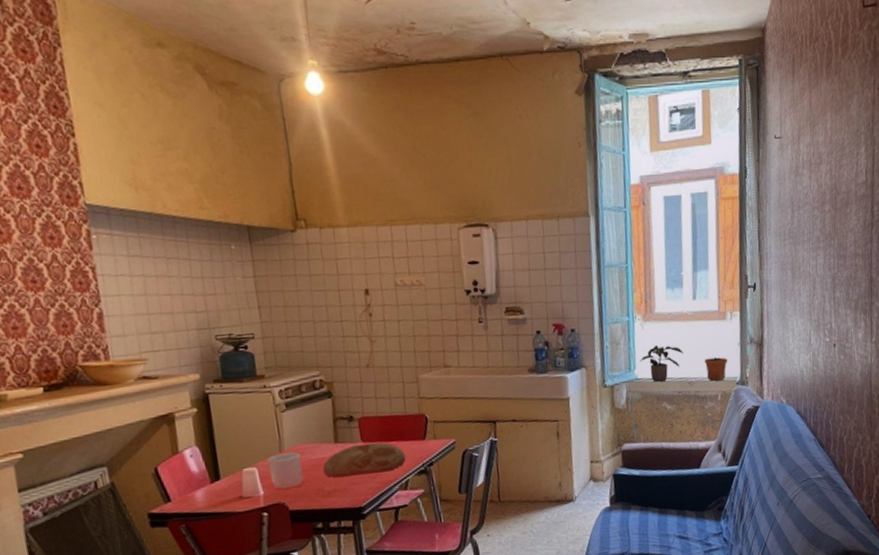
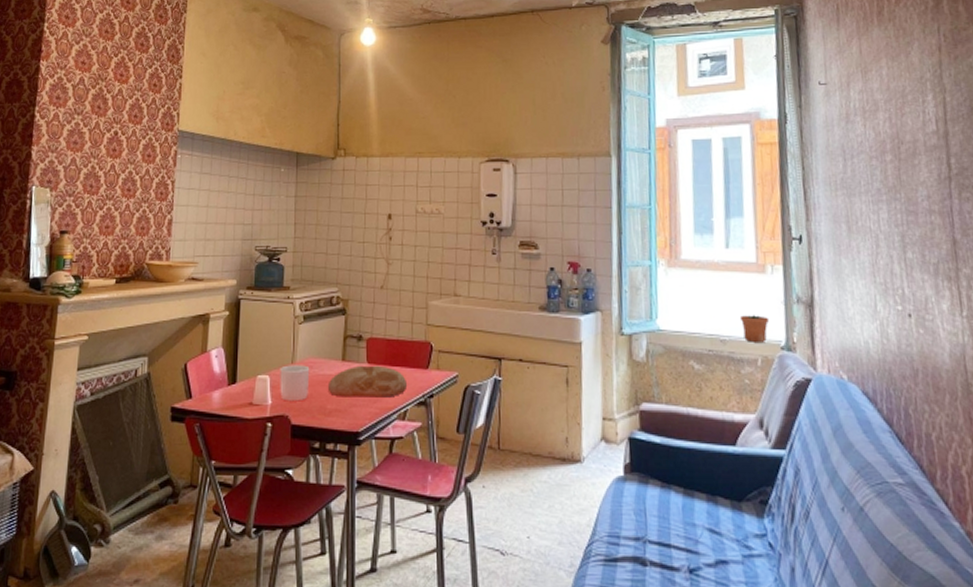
potted plant: present [640,345,684,382] -> none [663,294,715,336]

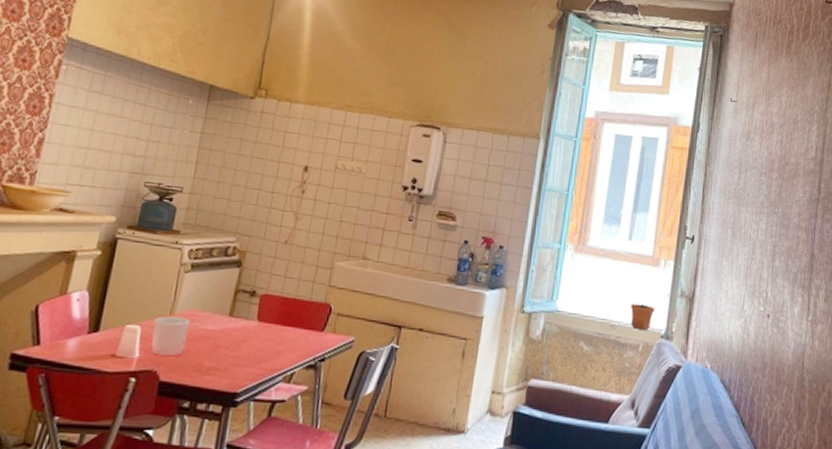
bread: present [327,365,408,398] -> none [207,322,299,358]

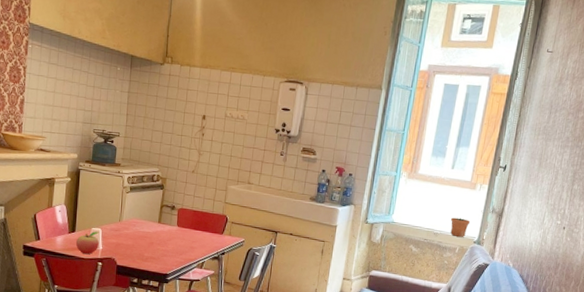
fruit: none [97,330,137,365] -> present [75,231,99,254]
mug: present [150,316,191,357] -> none [109,222,133,250]

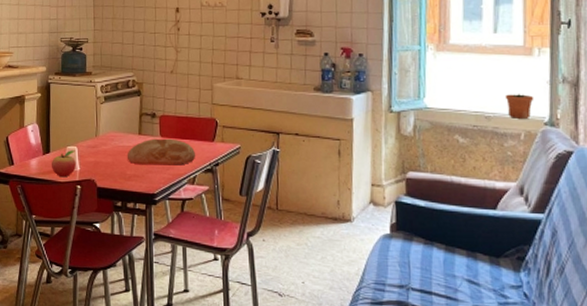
bread: none [146,227,207,252] -> present [127,138,196,165]

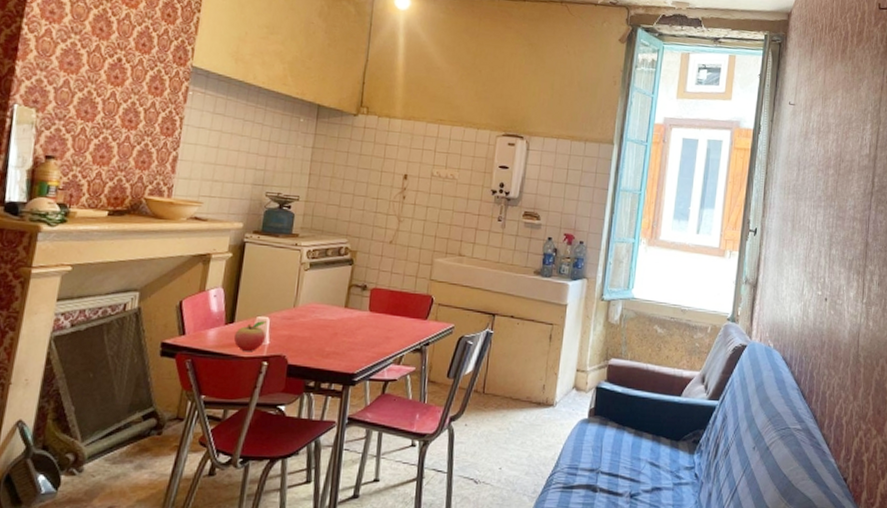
bread: present [127,138,196,165] -> none [327,312,406,344]
planter: present [504,94,535,118] -> none [699,290,722,314]

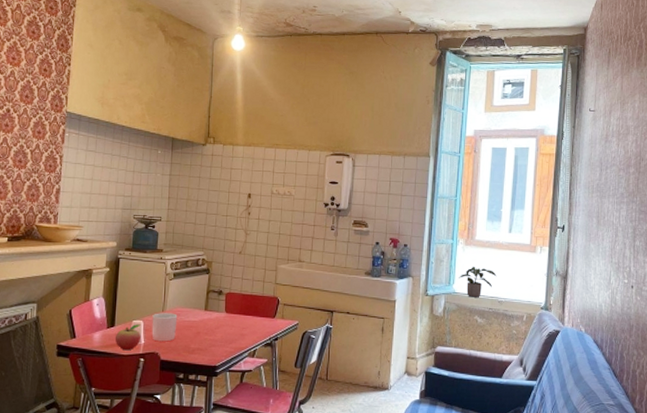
mug: none [278,308,312,343] -> present [151,313,178,342]
potted plant: none [639,269,681,305] -> present [459,266,497,297]

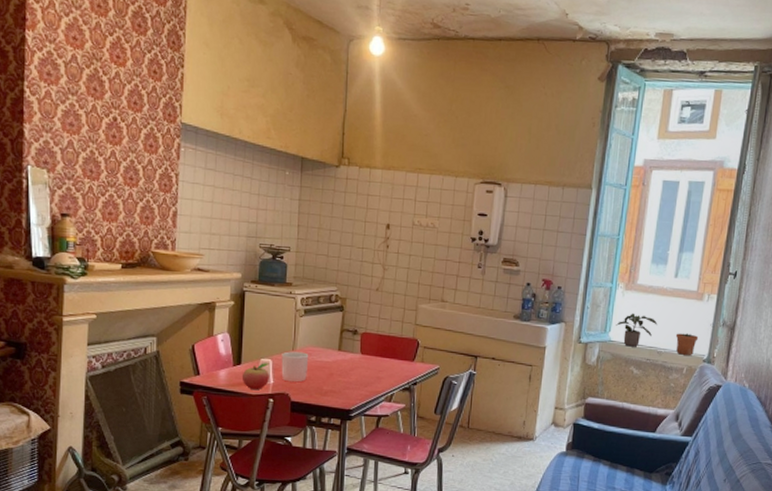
planter: none [514,283,535,303] -> present [675,333,699,355]

